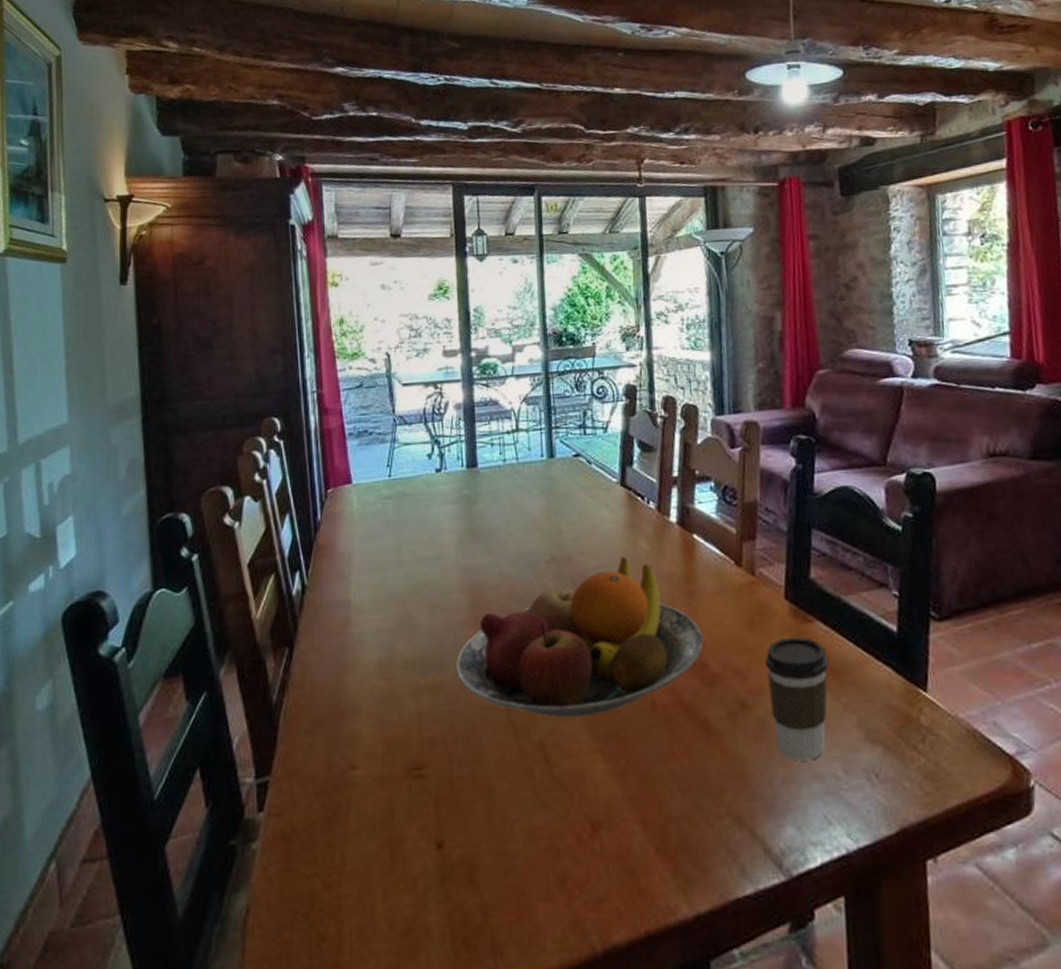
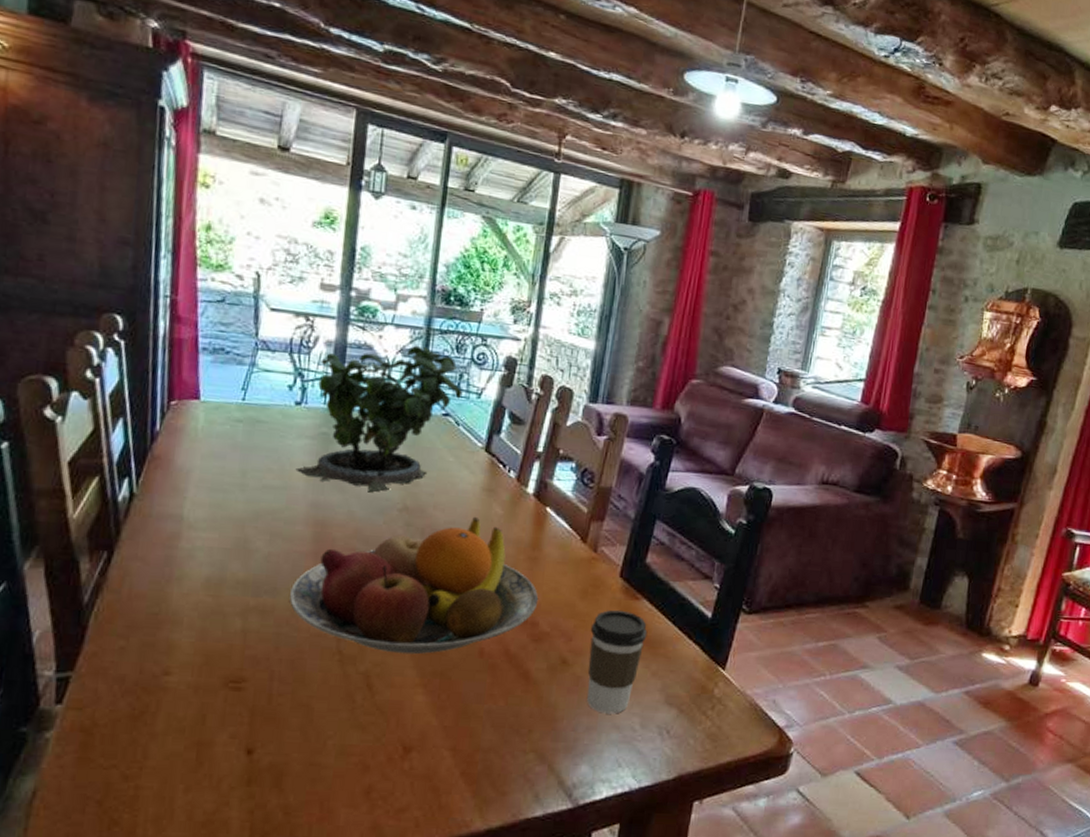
potted plant: none [444,387,589,547] -> present [295,334,463,492]

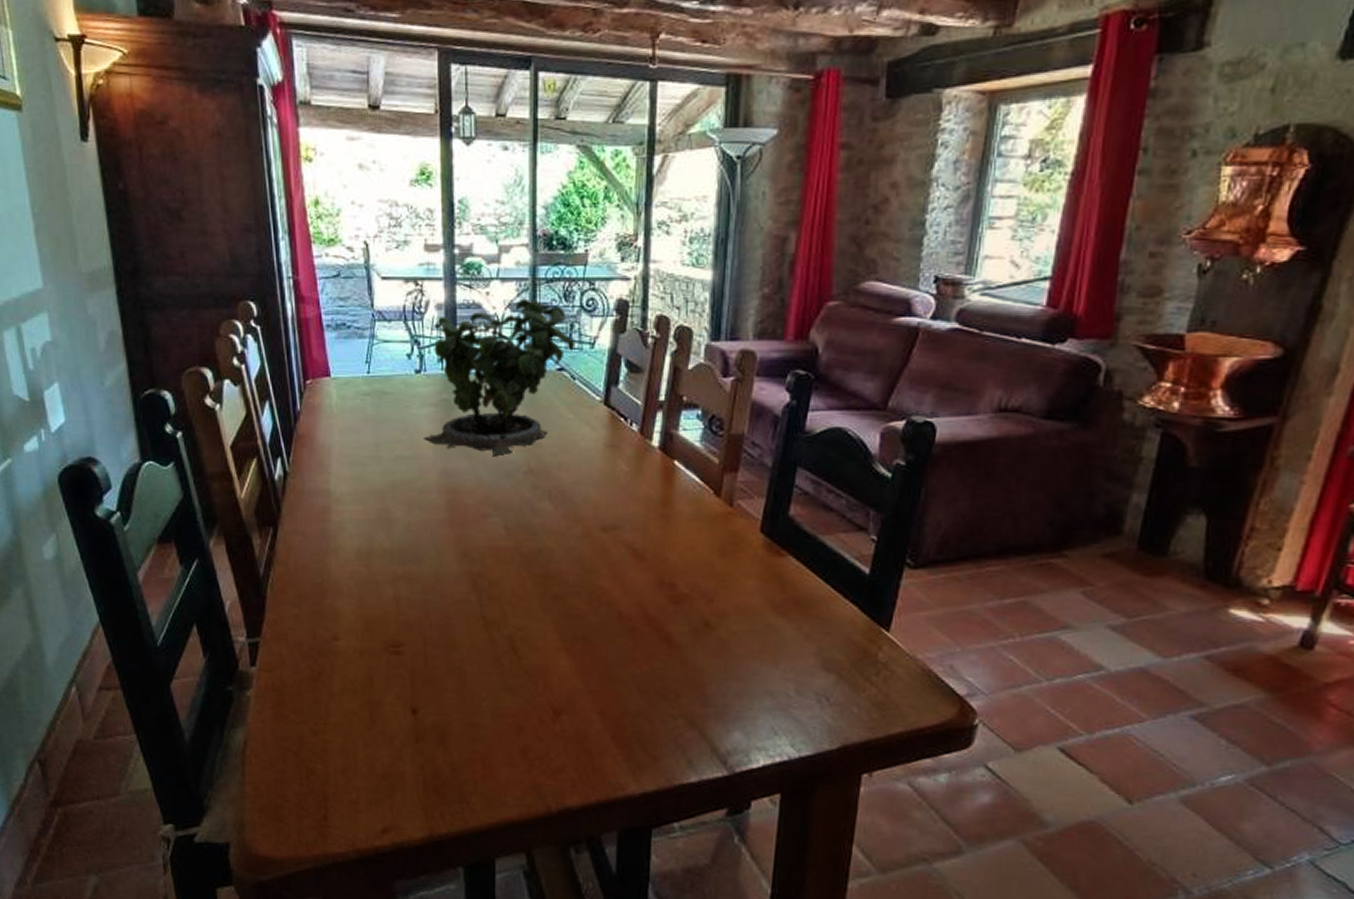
fruit bowl: present [290,516,539,655] -> none [432,475,674,619]
coffee cup: present [587,609,648,714] -> none [732,568,797,680]

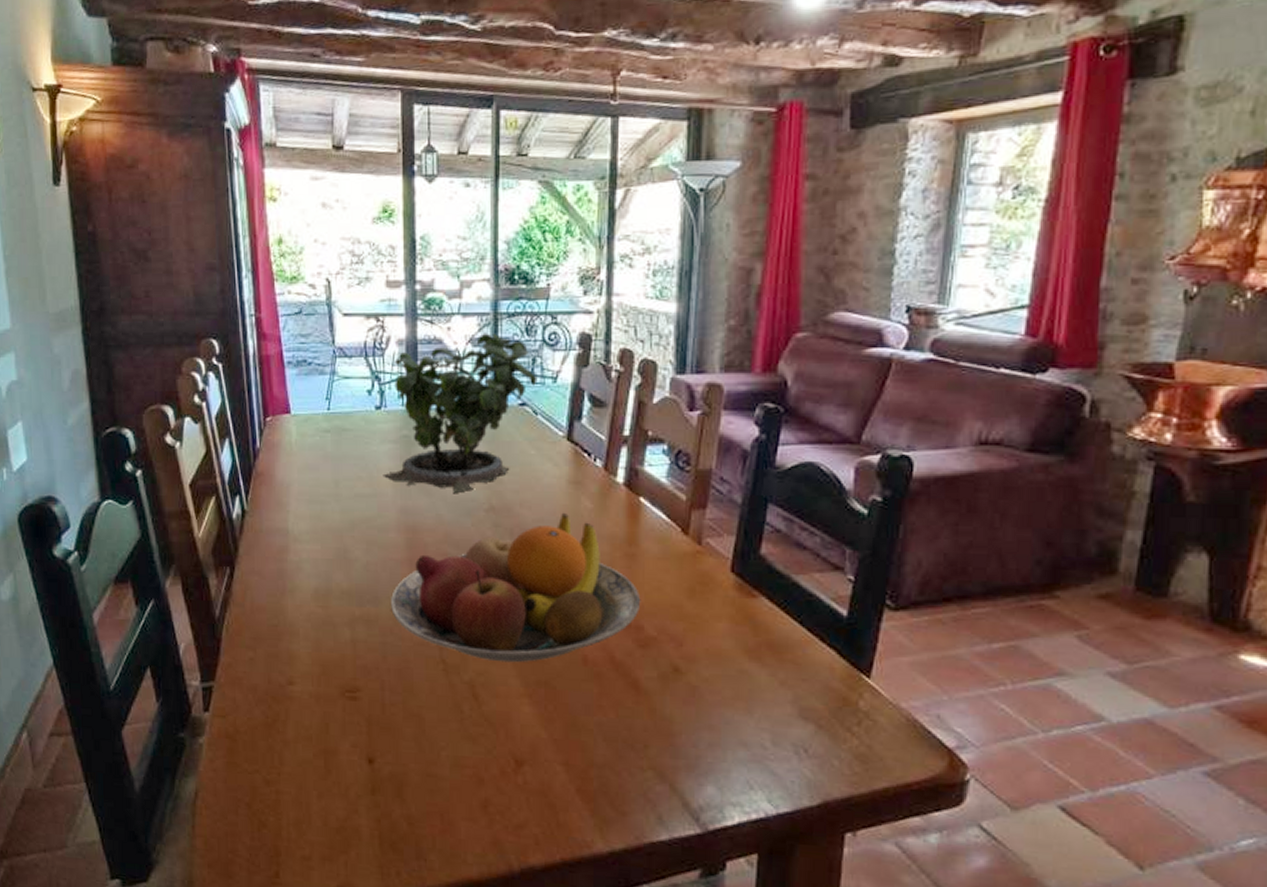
fruit bowl: none [432,475,674,619] -> present [391,512,641,663]

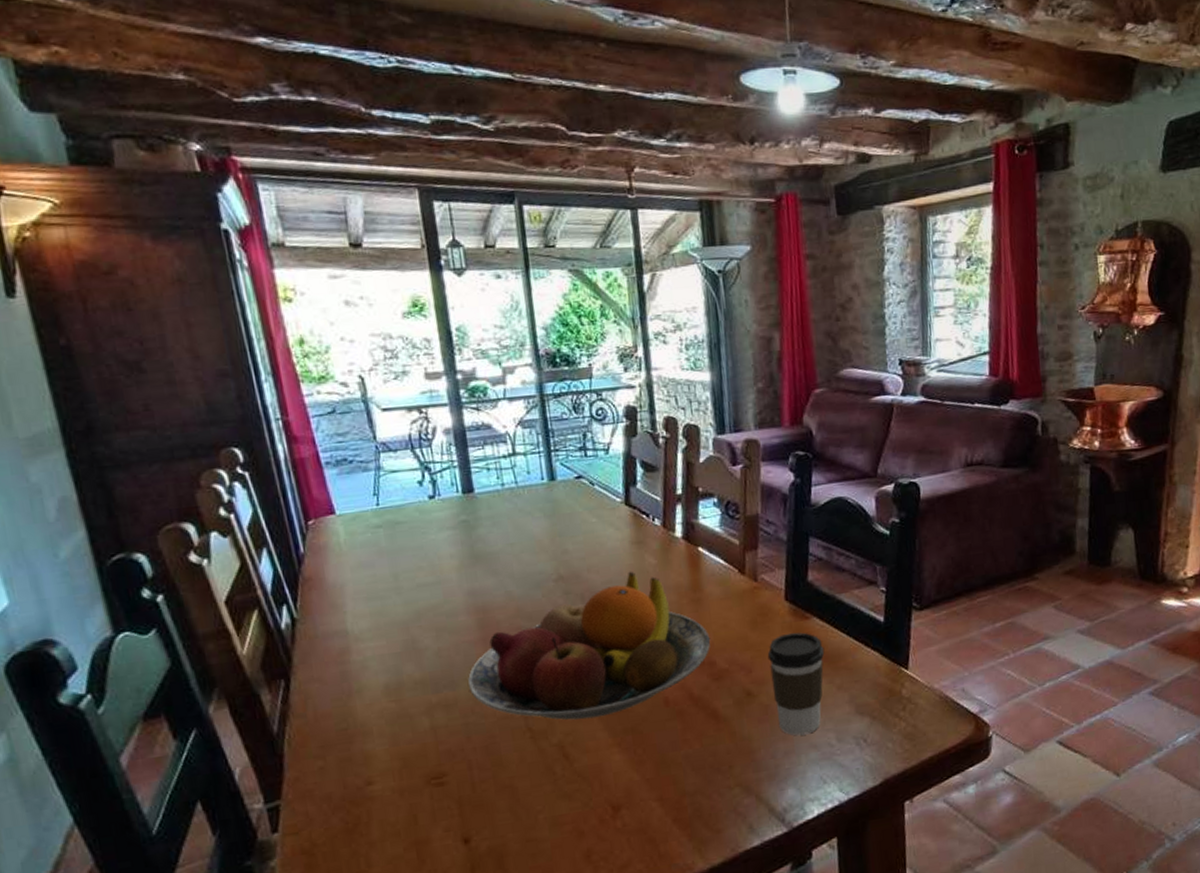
potted plant: present [382,325,538,493] -> none [443,410,591,569]
coffee cup: none [702,609,770,729] -> present [767,632,825,736]

